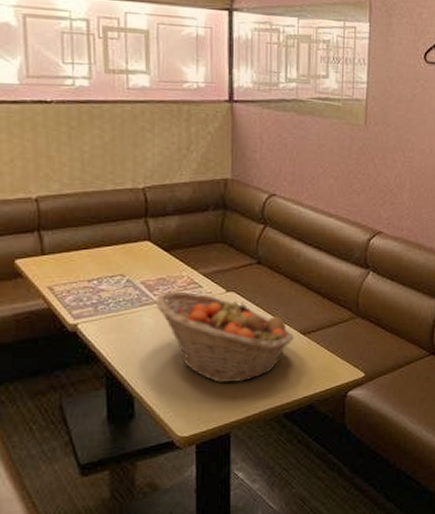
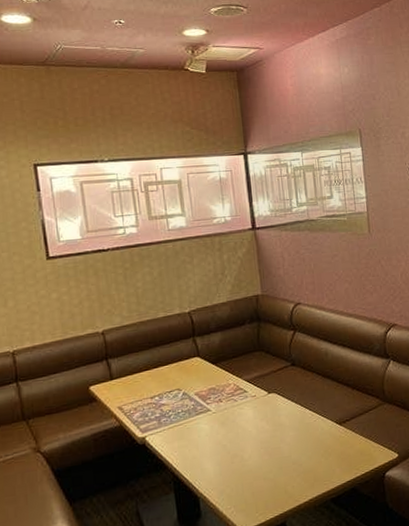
fruit basket: present [155,291,294,383] -> none [208,397,331,476]

